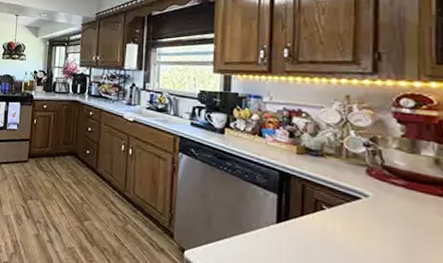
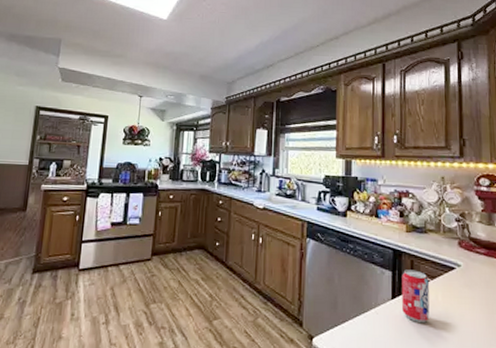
beverage can: none [290,193,324,253] -> present [402,269,430,323]

